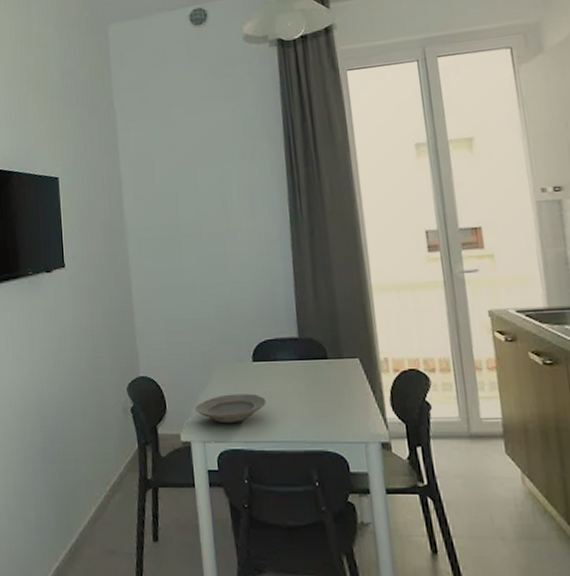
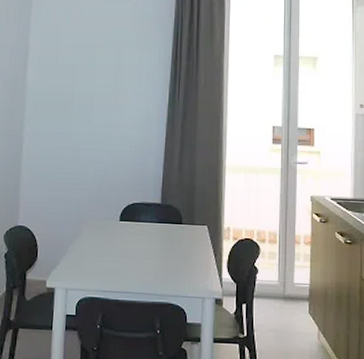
plate: present [194,393,266,424] -> none [62,247,126,274]

